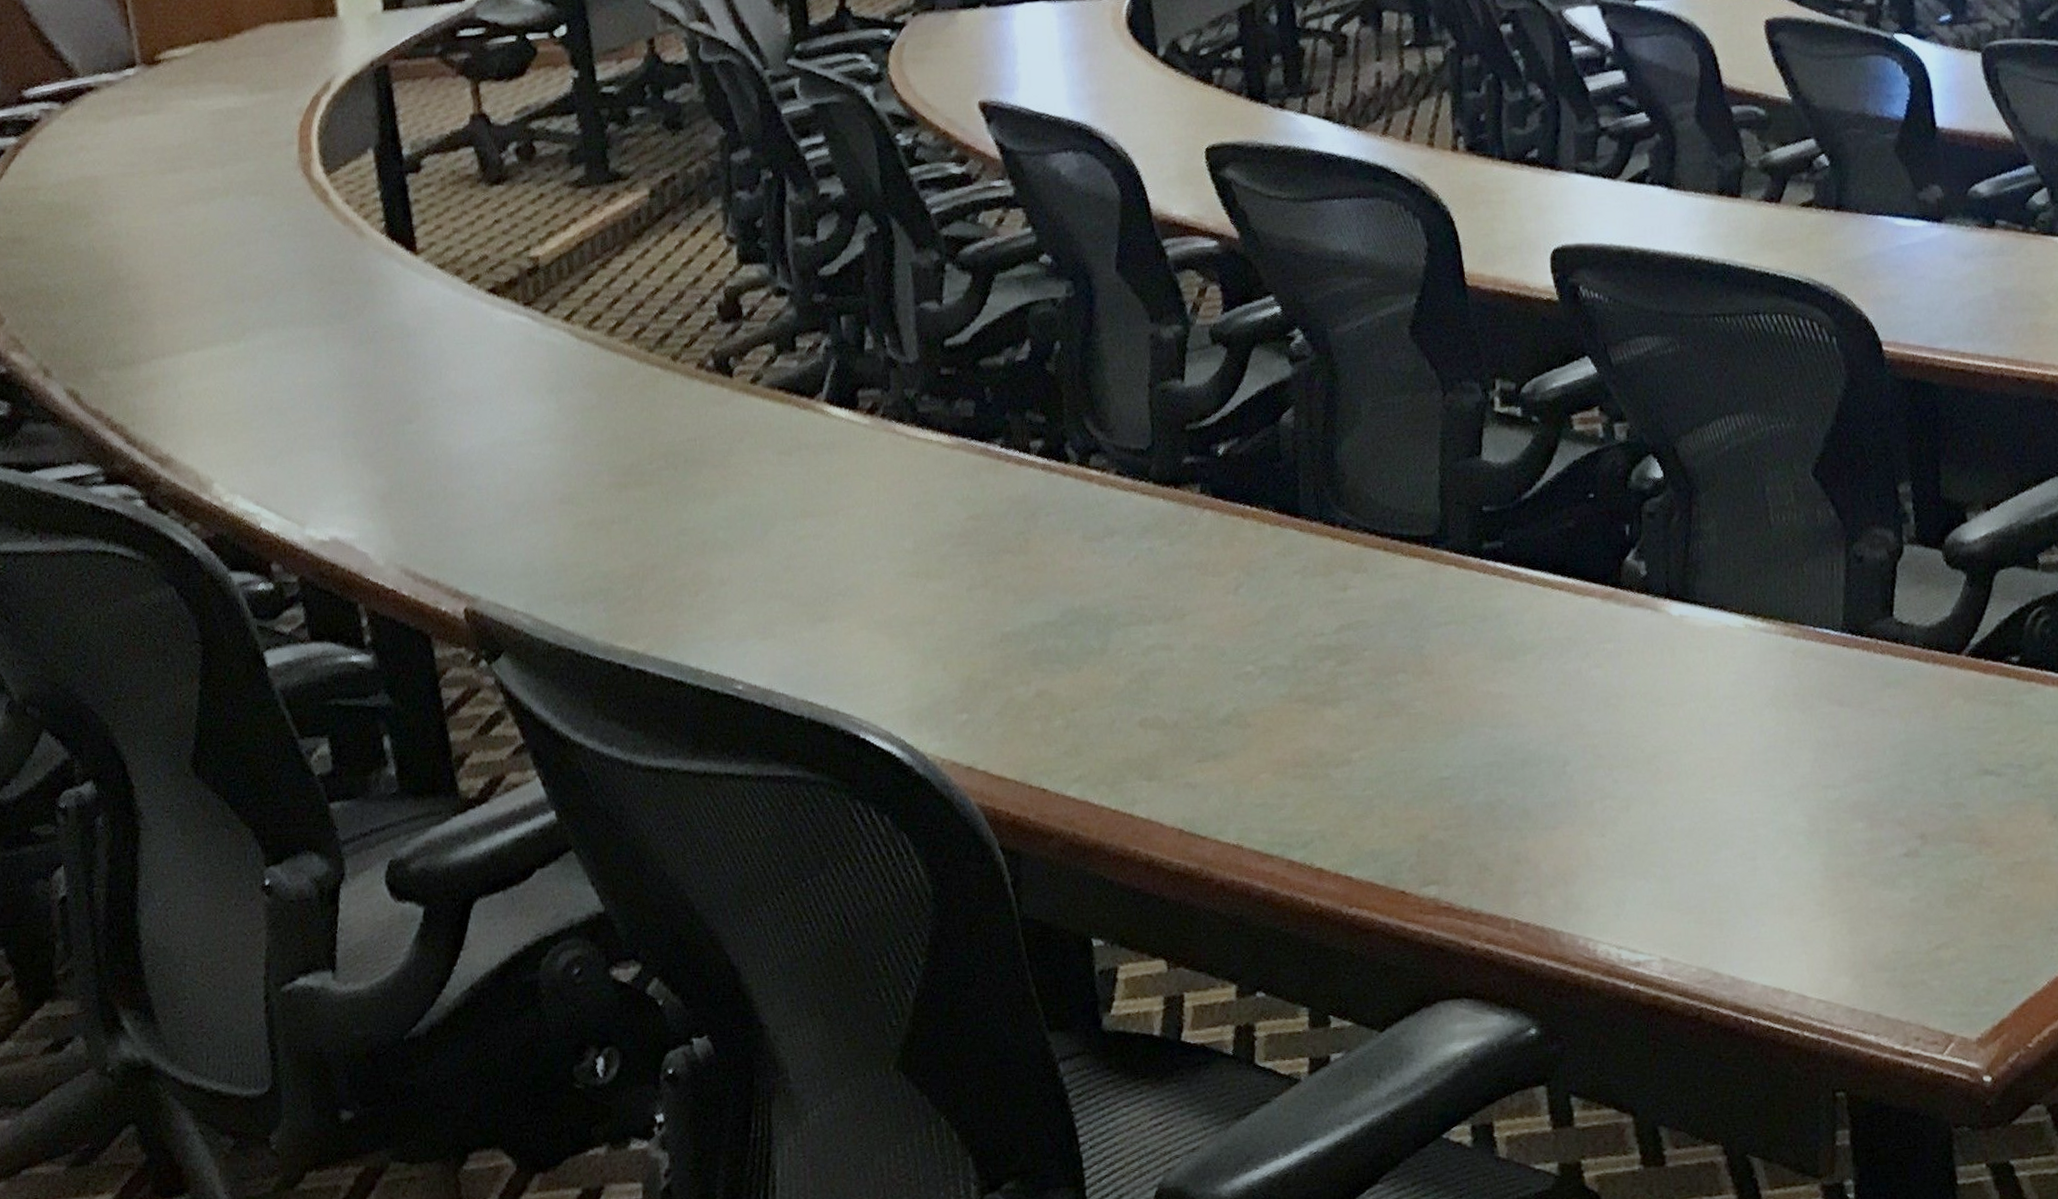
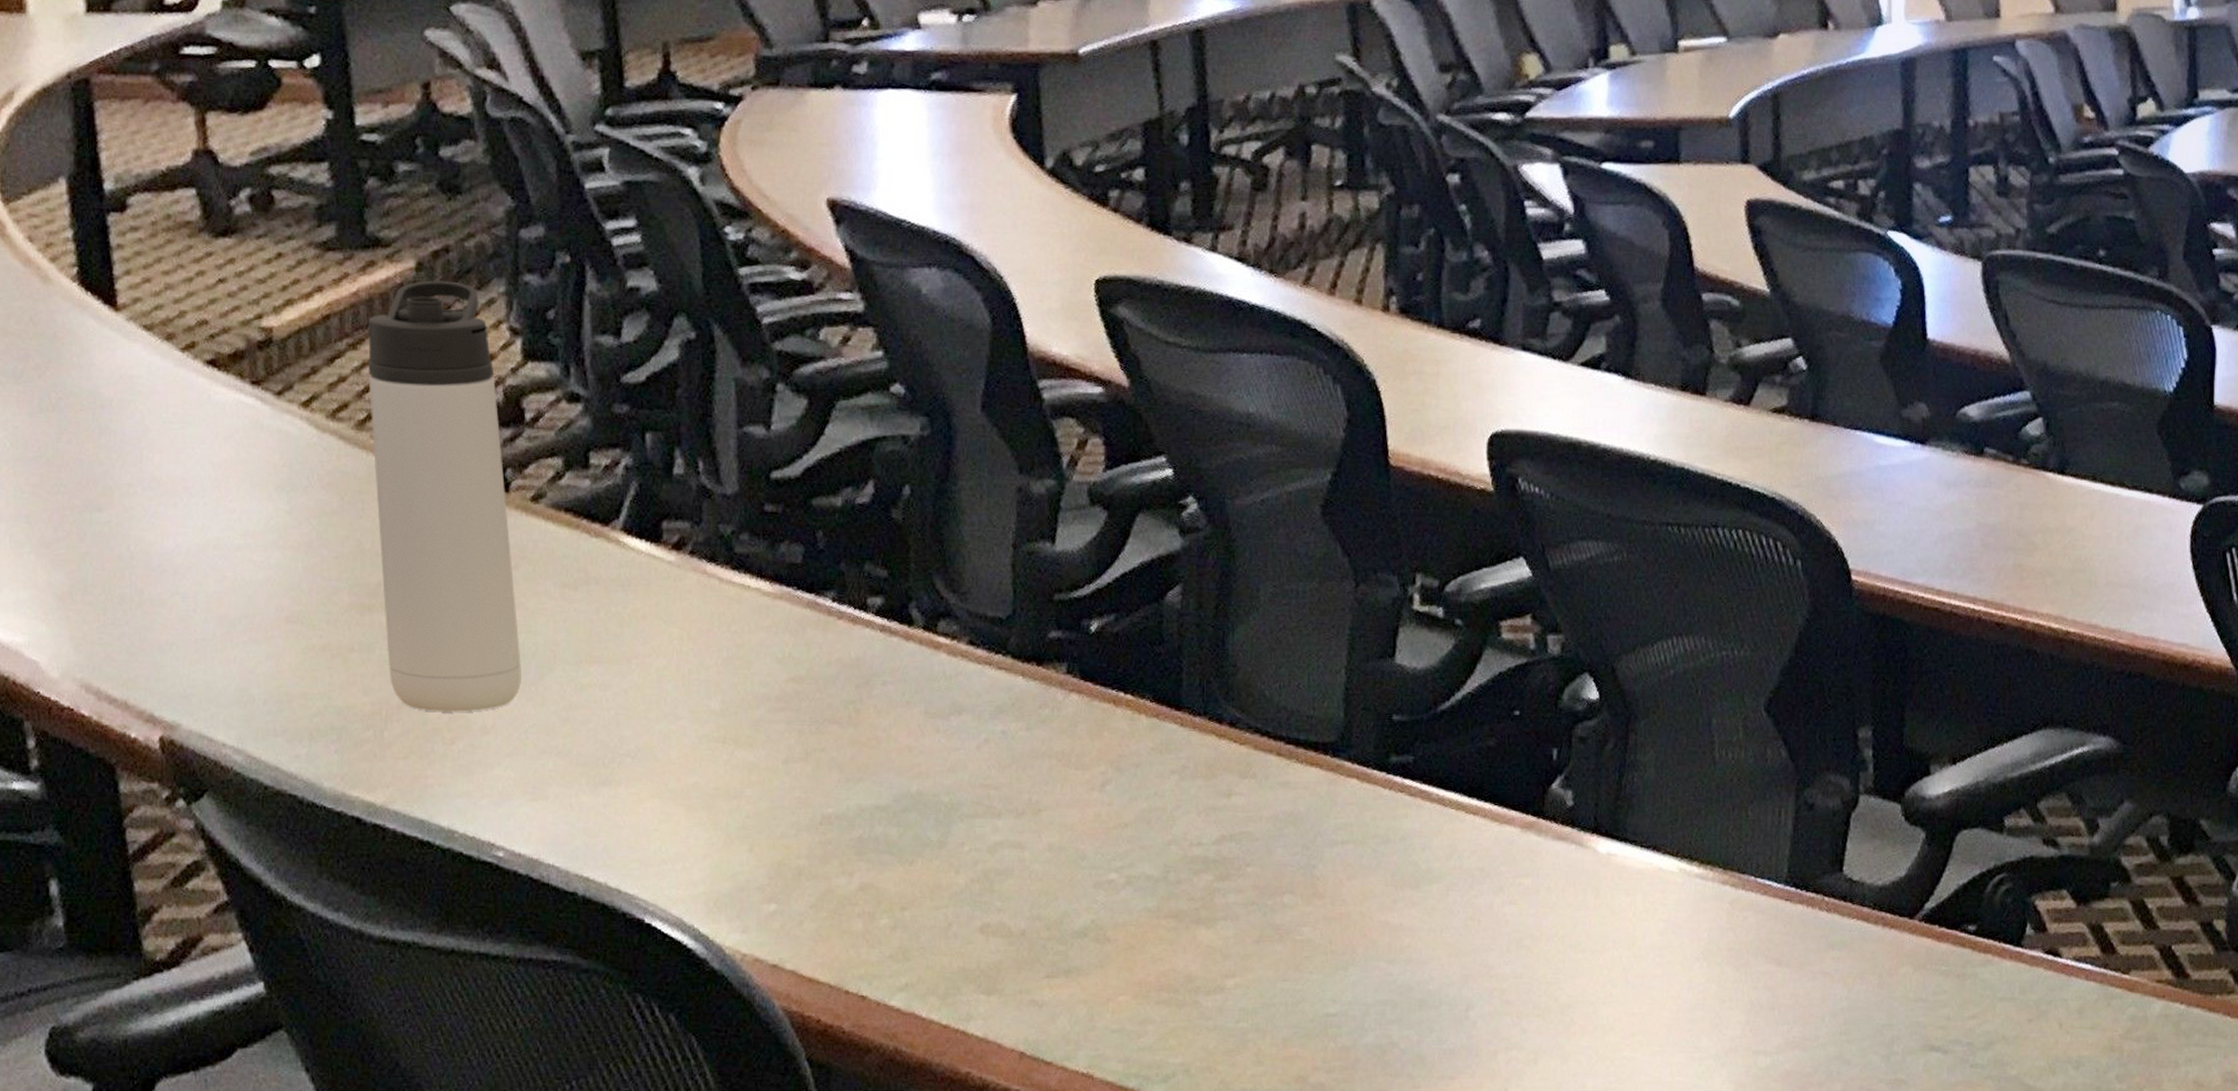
thermos bottle: none [614,203,750,569] -> present [368,280,521,712]

